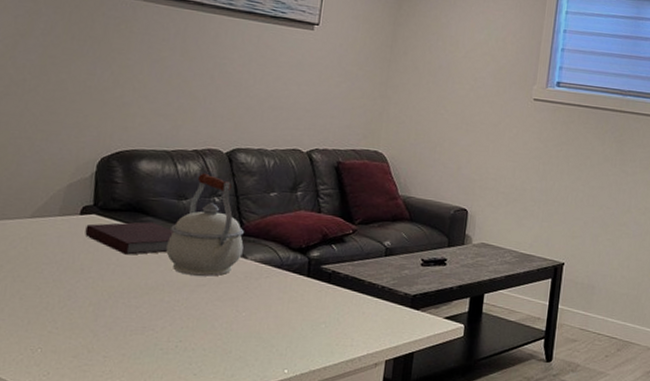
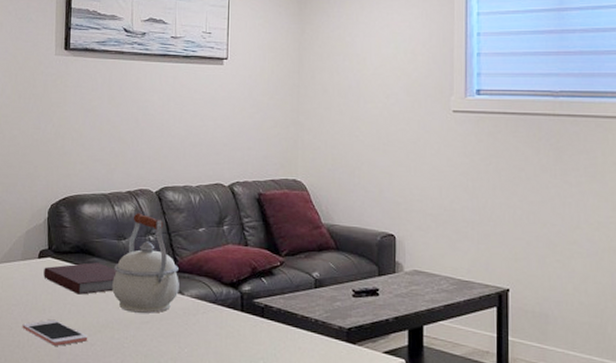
cell phone: none [53,280,133,308] -> present [22,319,88,346]

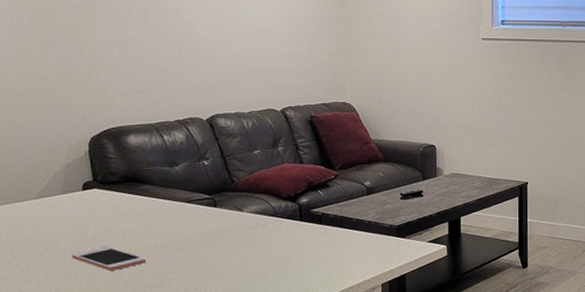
notebook: present [43,262,117,295] -> none [90,189,172,221]
kettle: present [112,213,179,313] -> none [168,140,238,232]

